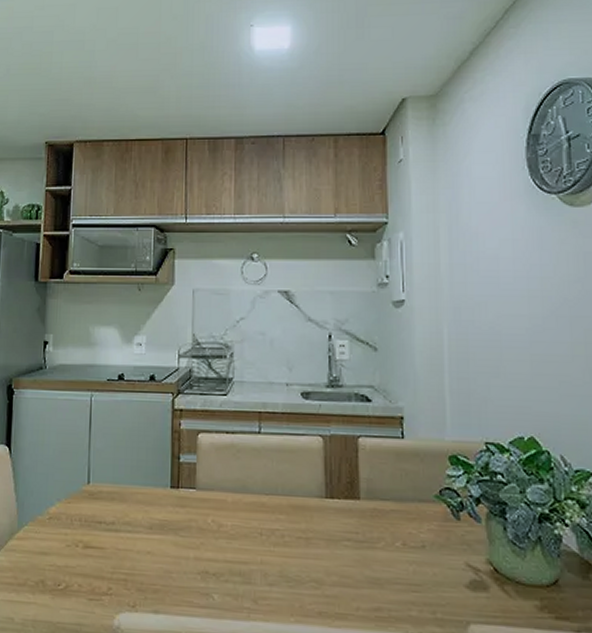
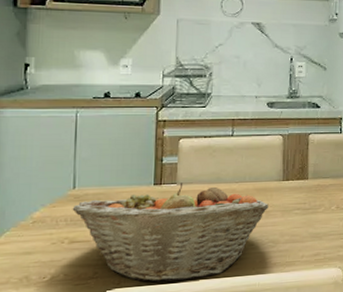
fruit basket: none [86,488,308,617] -> present [72,183,269,283]

